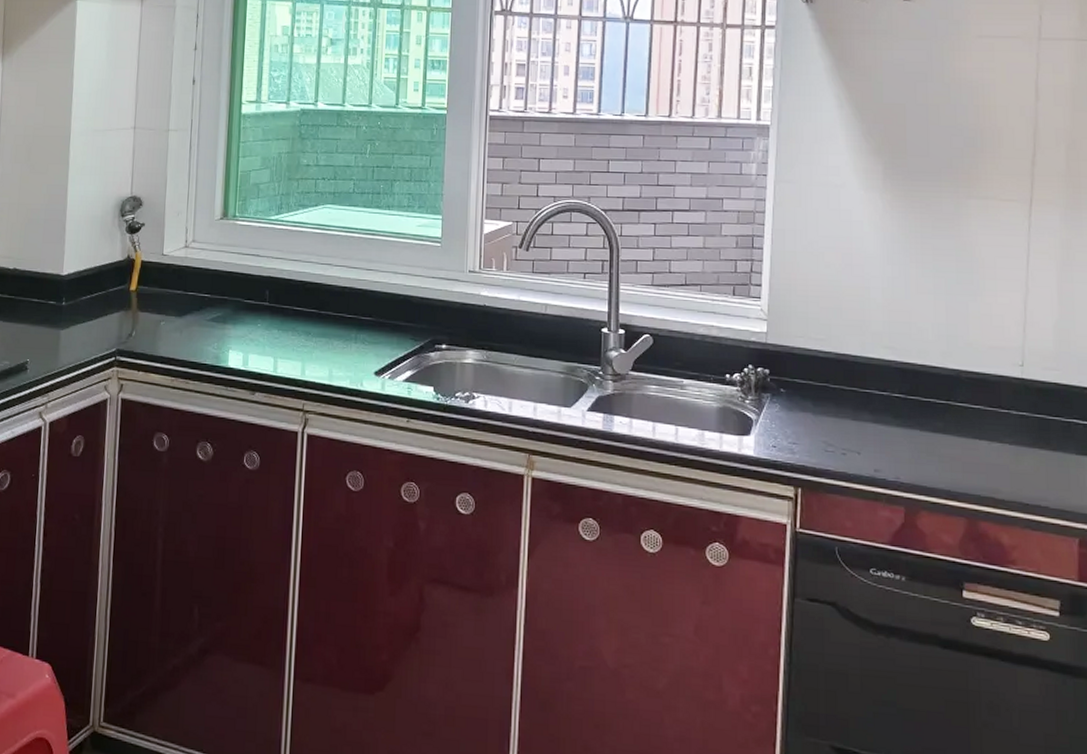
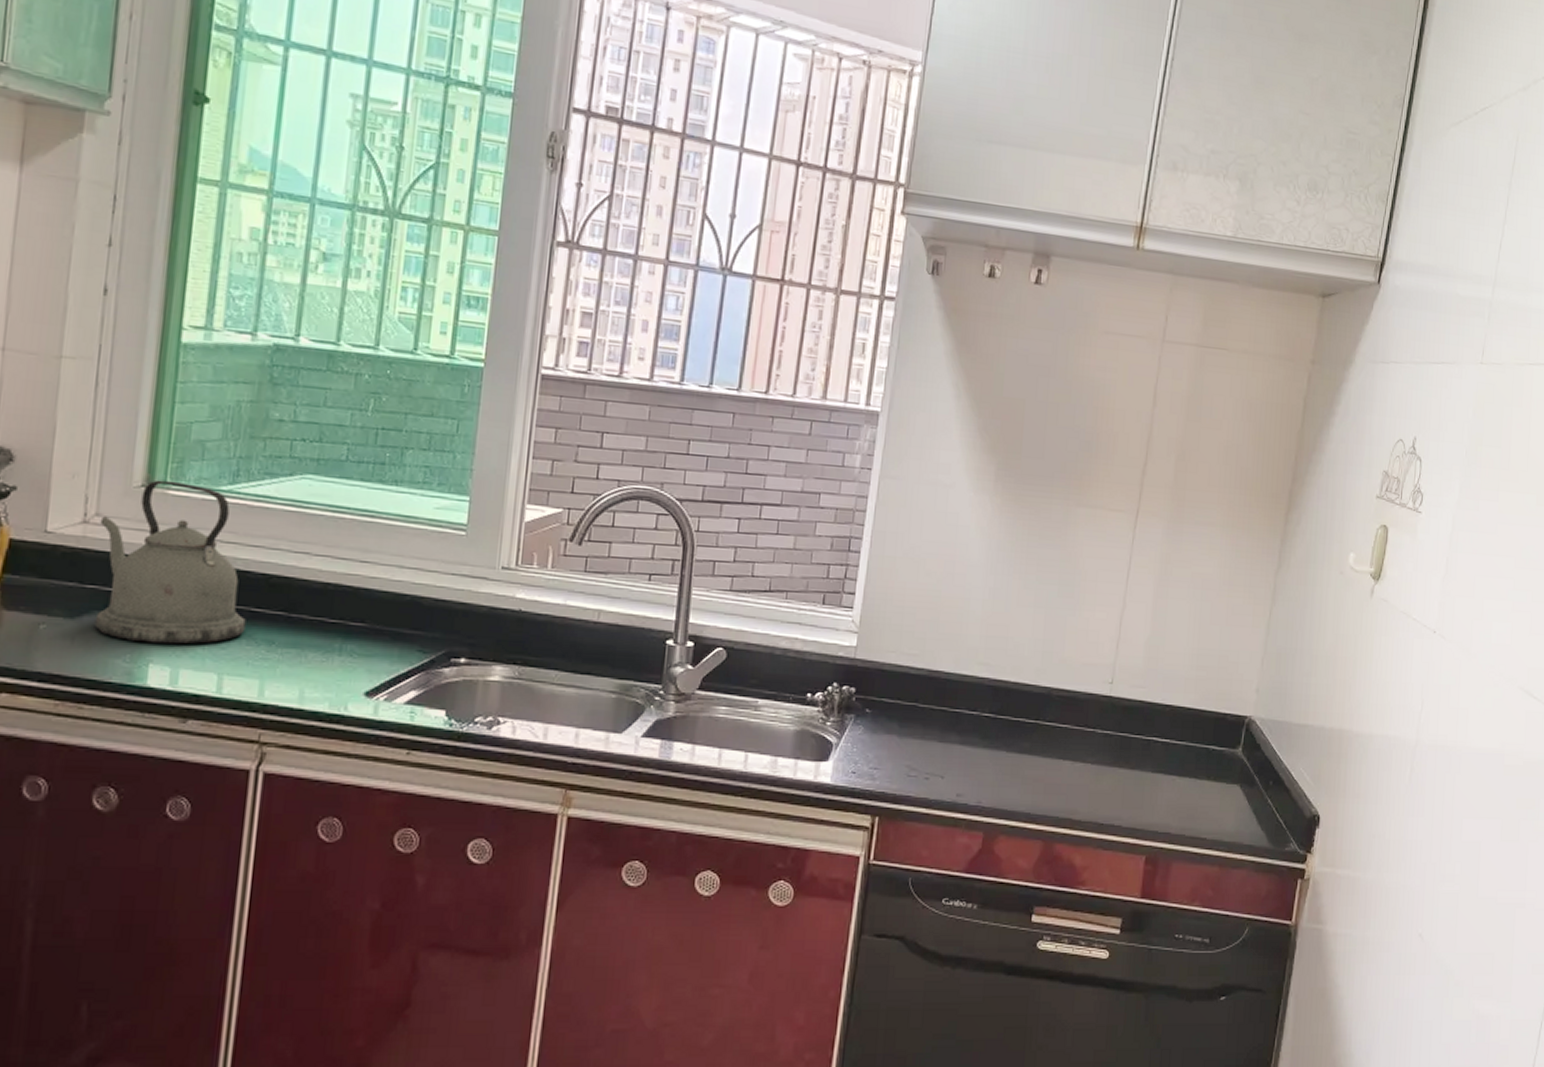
kettle: none [194,214,291,336] -> present [94,480,246,645]

